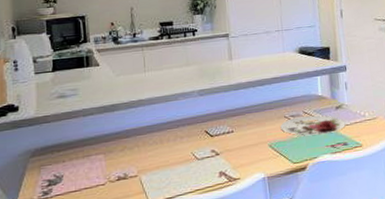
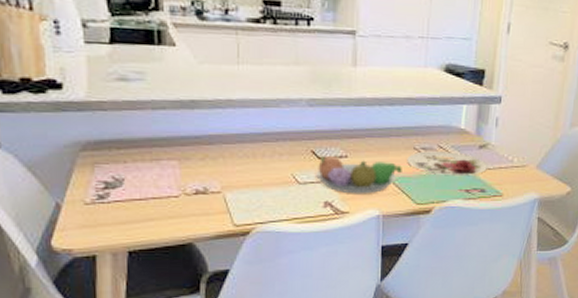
fruit bowl: none [210,131,278,163] -> present [316,156,402,194]

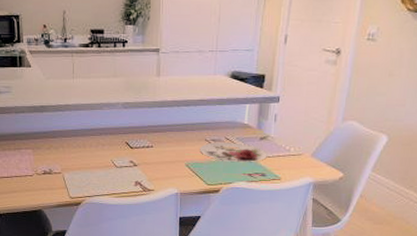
fruit bowl: present [316,156,402,194] -> none [129,146,196,176]

